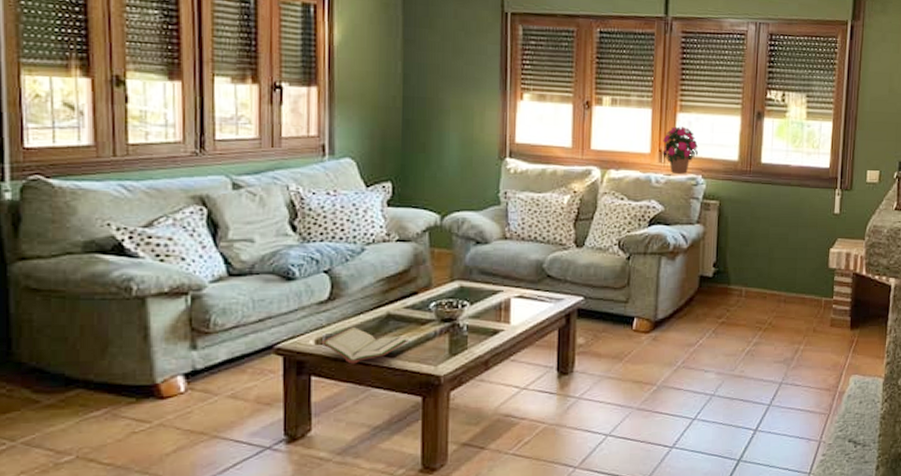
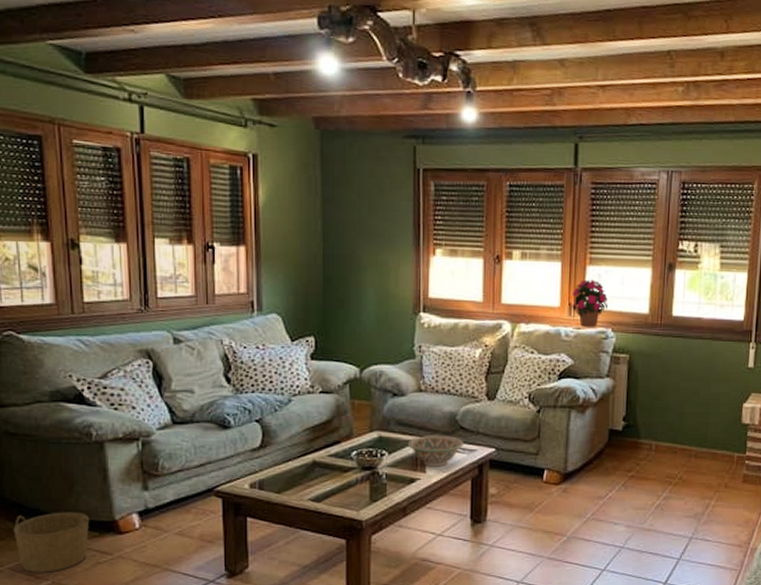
basket: none [30,376,125,447] -> present [13,512,90,573]
book: present [321,326,410,364] -> none [255,472,334,507]
decorative bowl: none [491,284,550,317] -> present [407,435,463,467]

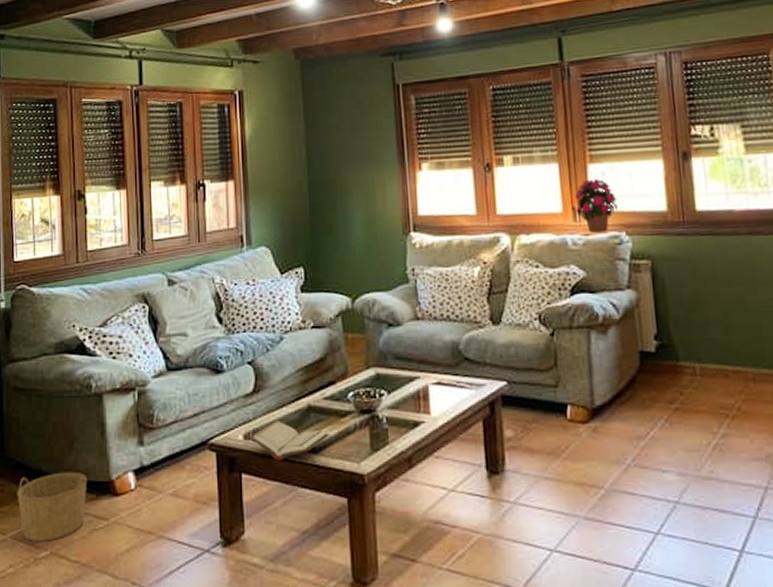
book: none [255,472,334,507] -> present [249,419,332,461]
decorative bowl: present [407,435,463,467] -> none [407,368,470,407]

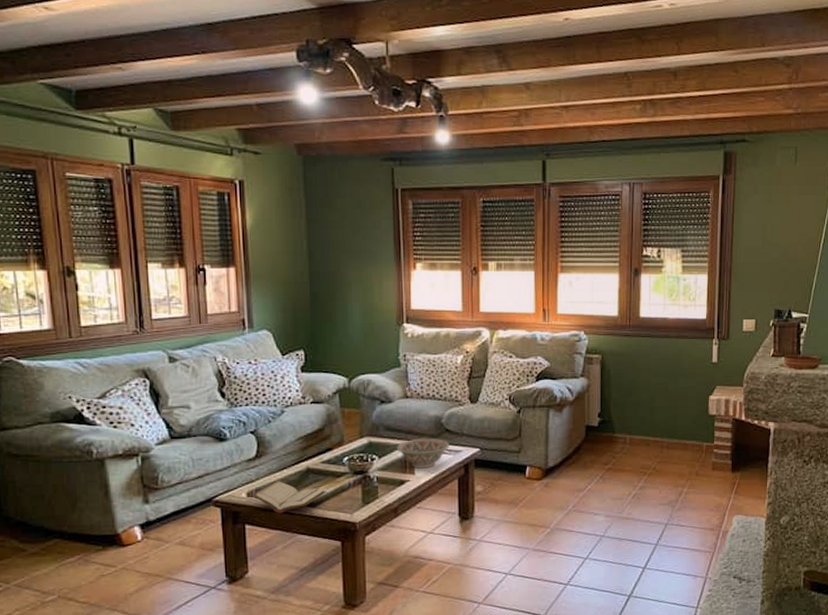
basket: present [17,471,88,542] -> none [18,527,93,588]
decorative bowl: none [407,368,470,407] -> present [396,438,449,469]
potted flower: present [575,179,618,234] -> none [546,286,580,332]

